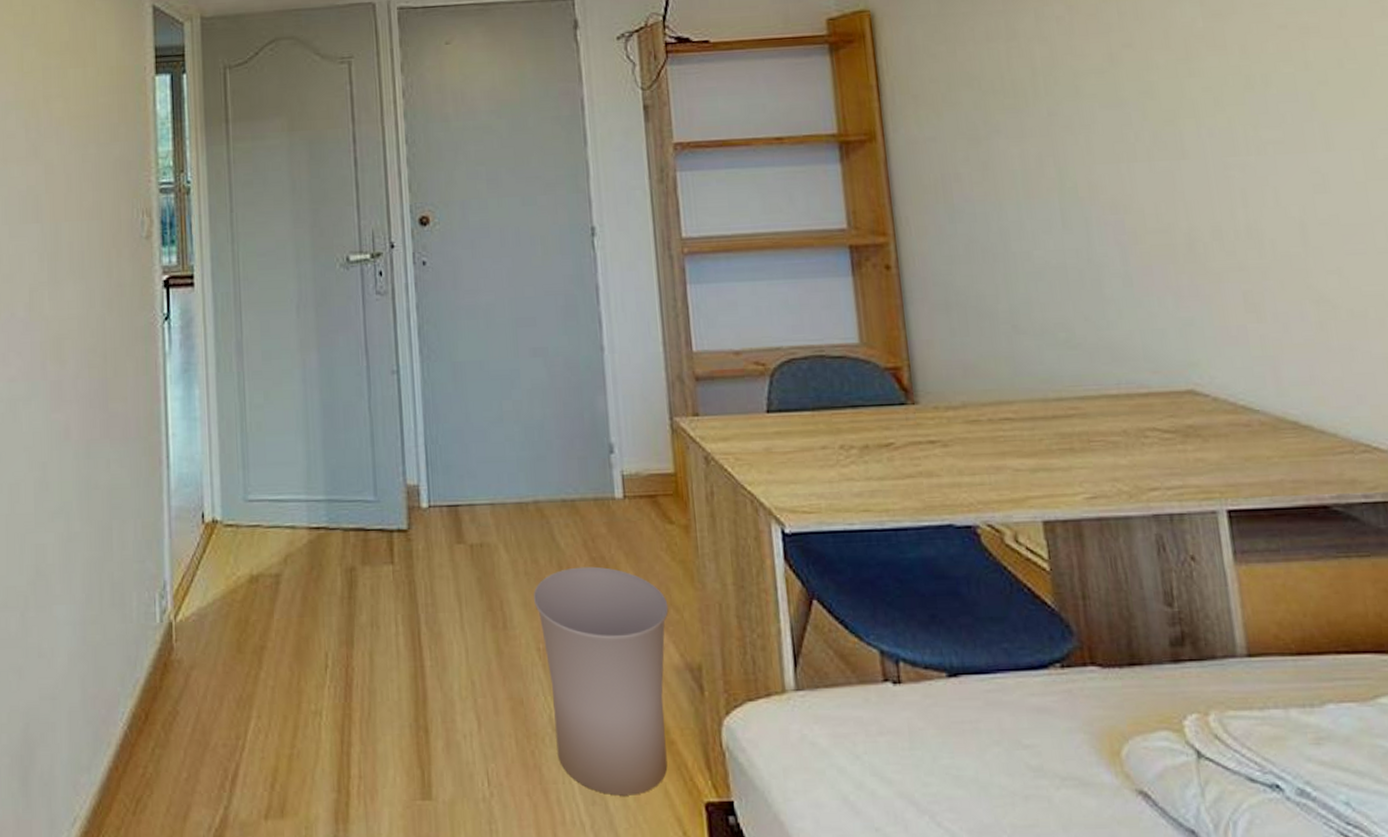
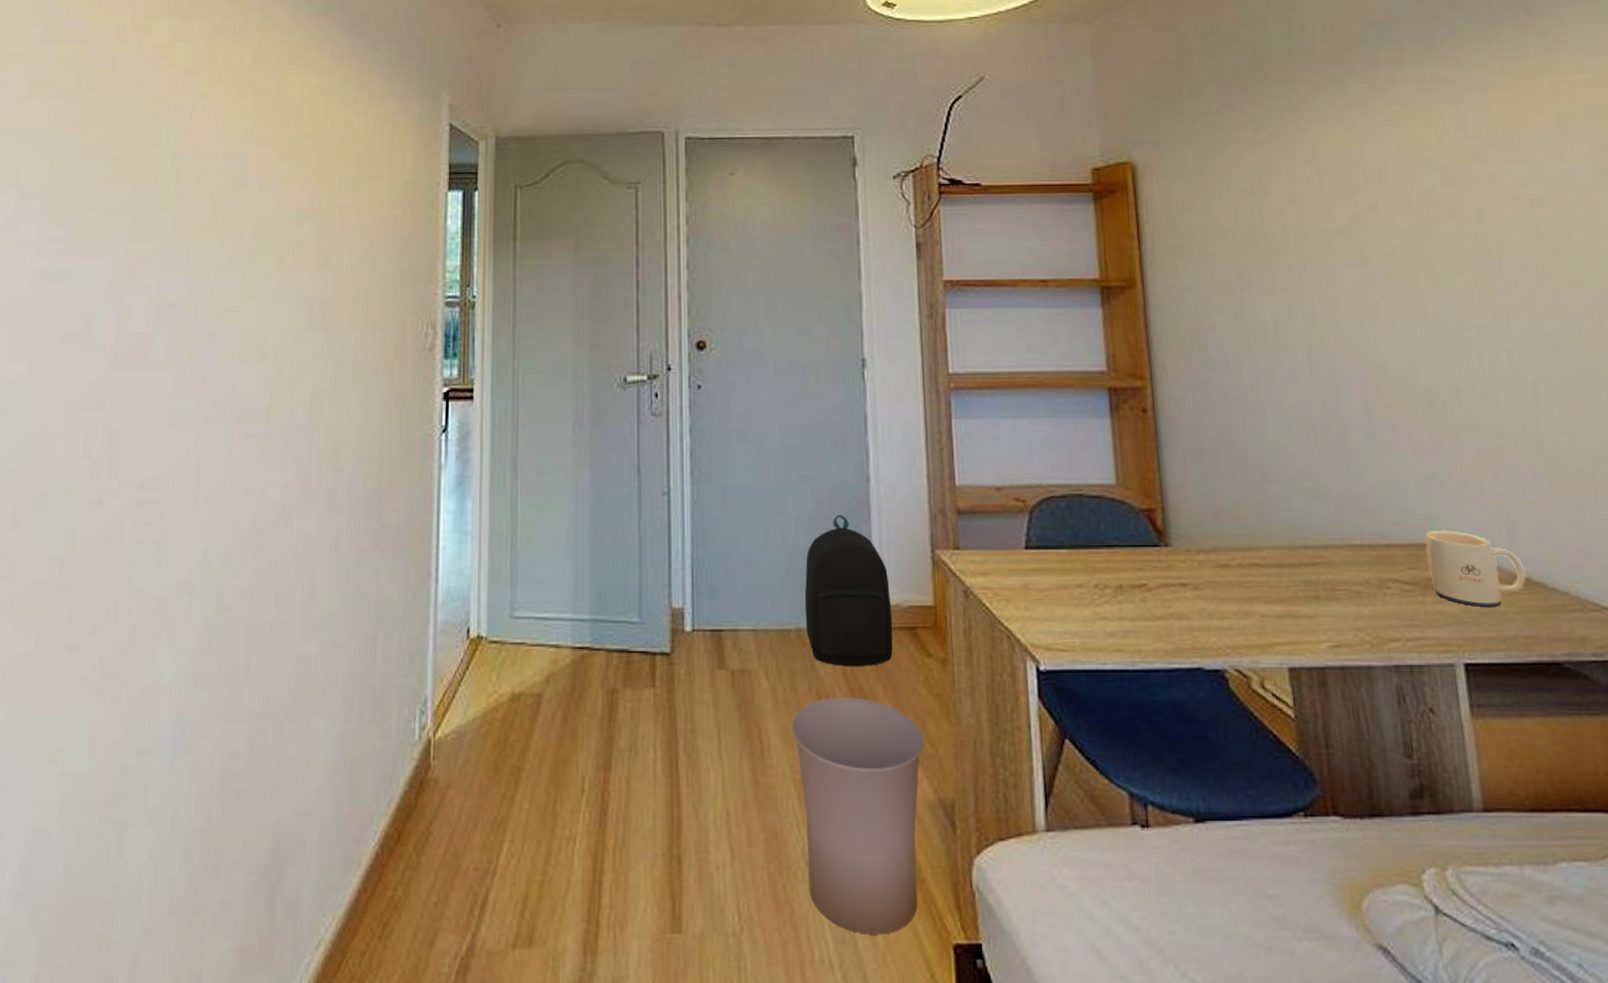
backpack: none [541,385,634,536] -> present [804,514,893,666]
mug: none [1186,377,1292,453] -> present [1426,531,1525,607]

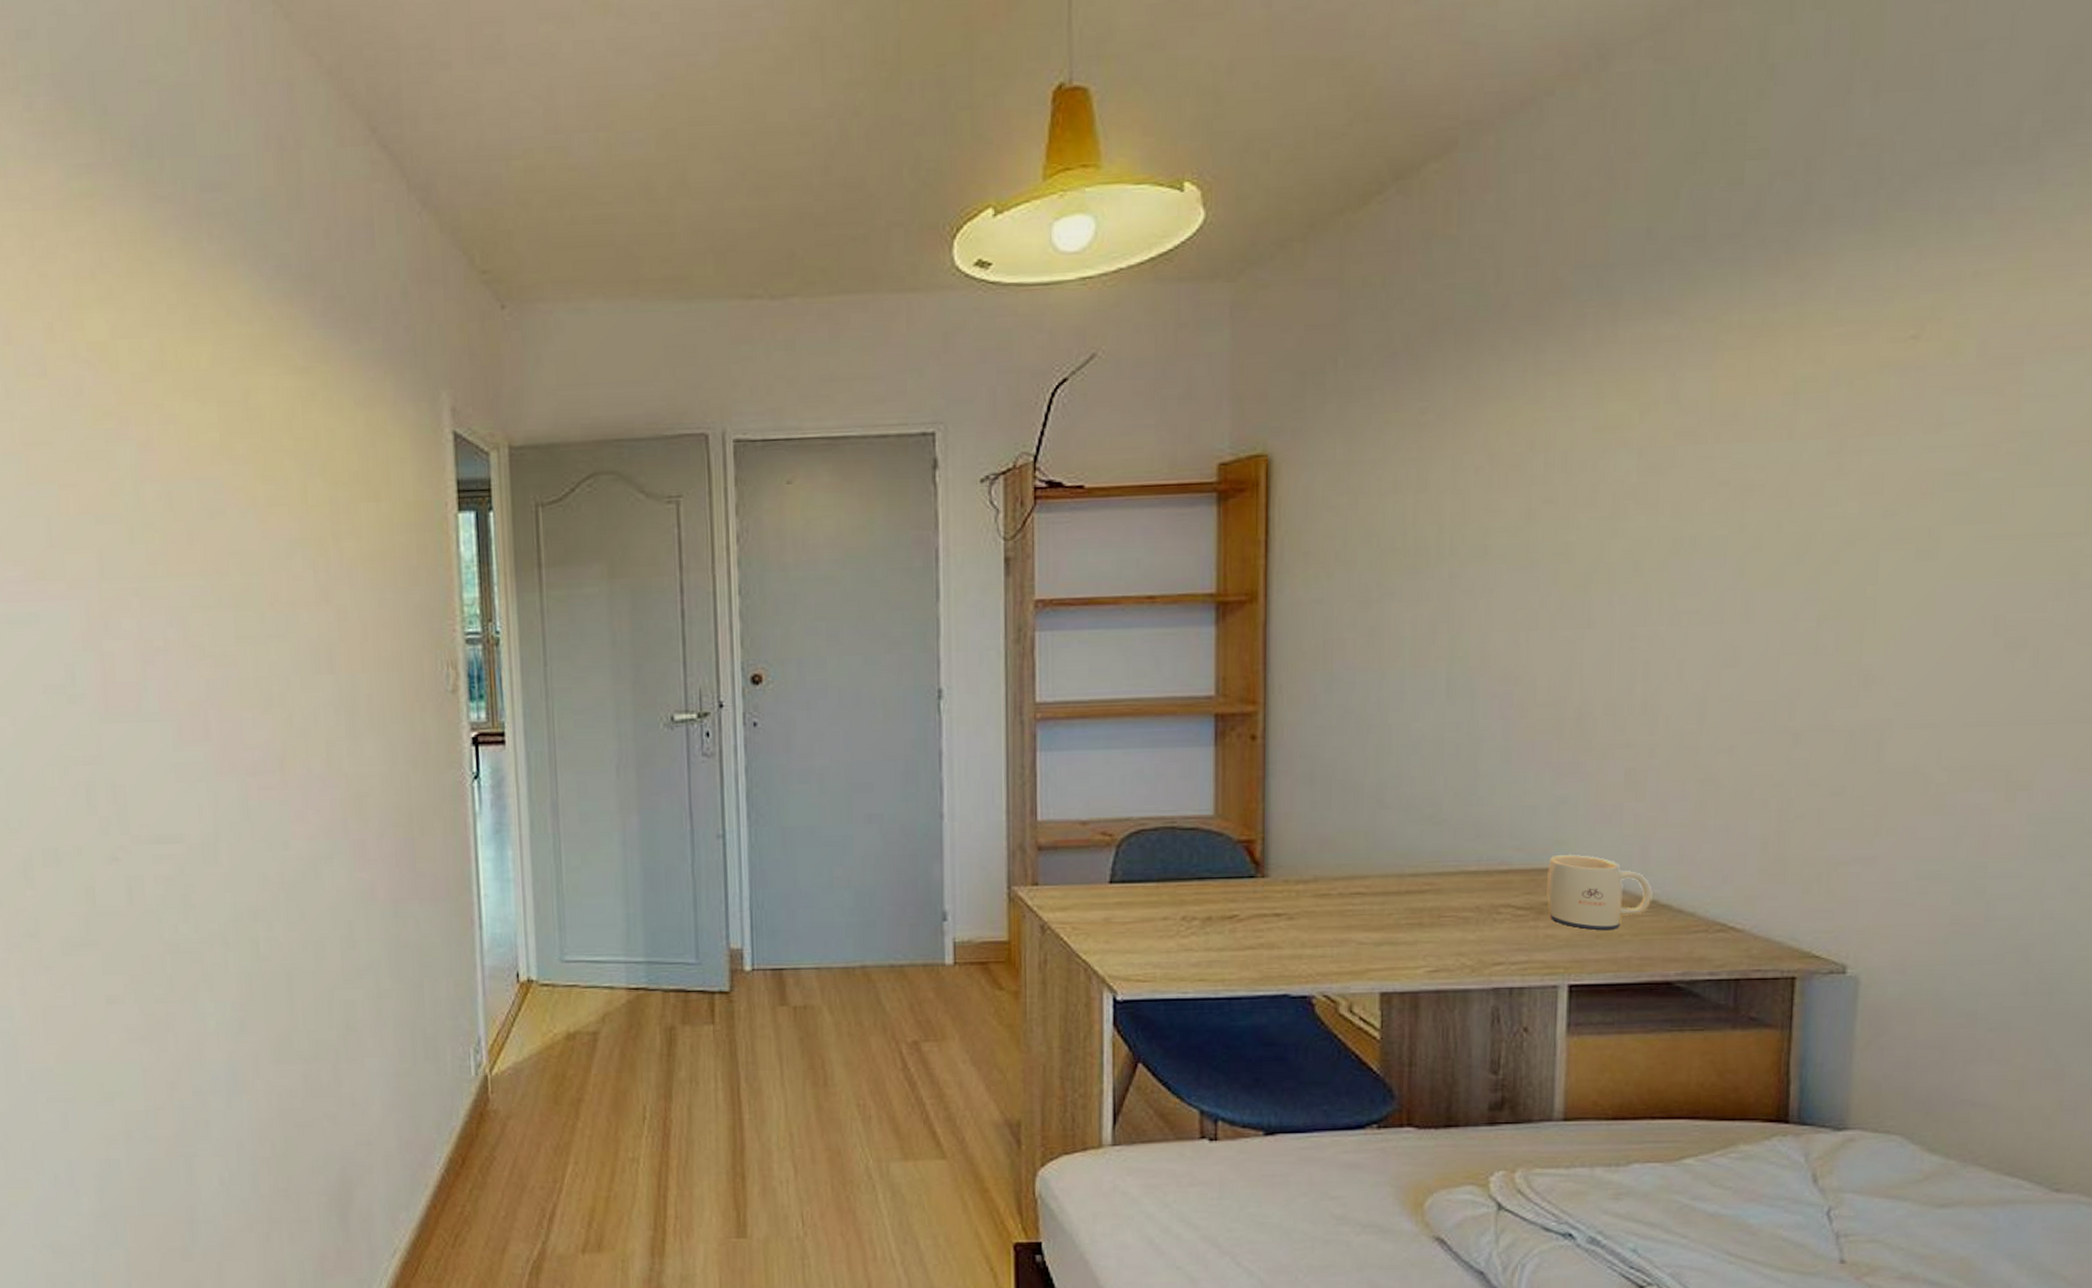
waste bin: present [792,697,924,935] -> none [856,1029,992,1236]
backpack: present [804,514,893,666] -> none [870,853,964,1000]

